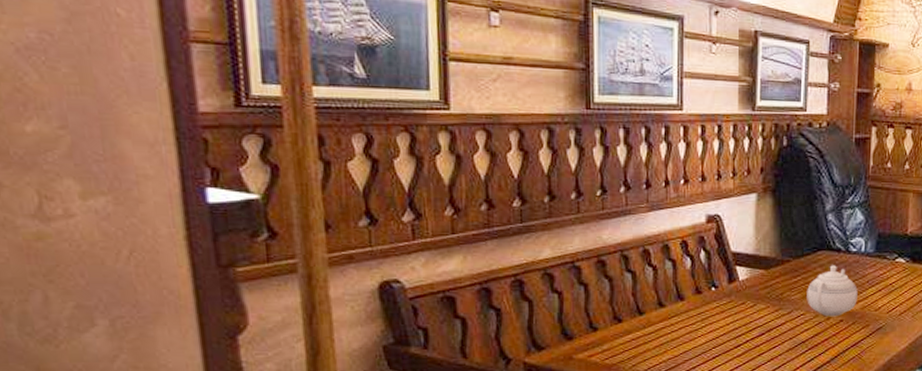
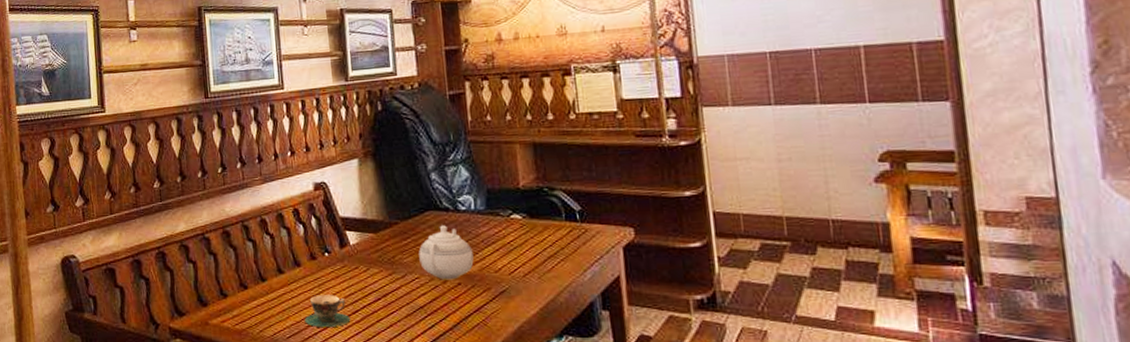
teacup: none [683,329,732,361] -> present [304,295,351,327]

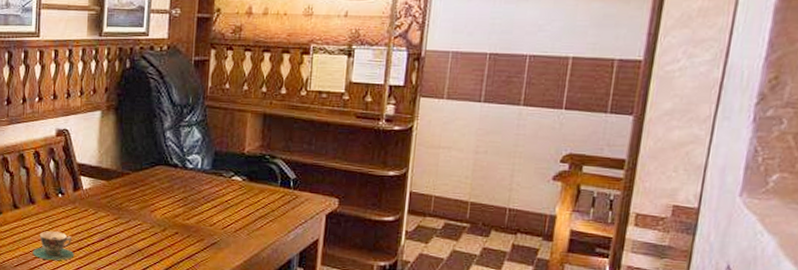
teapot: present [418,225,474,280] -> none [144,179,193,229]

